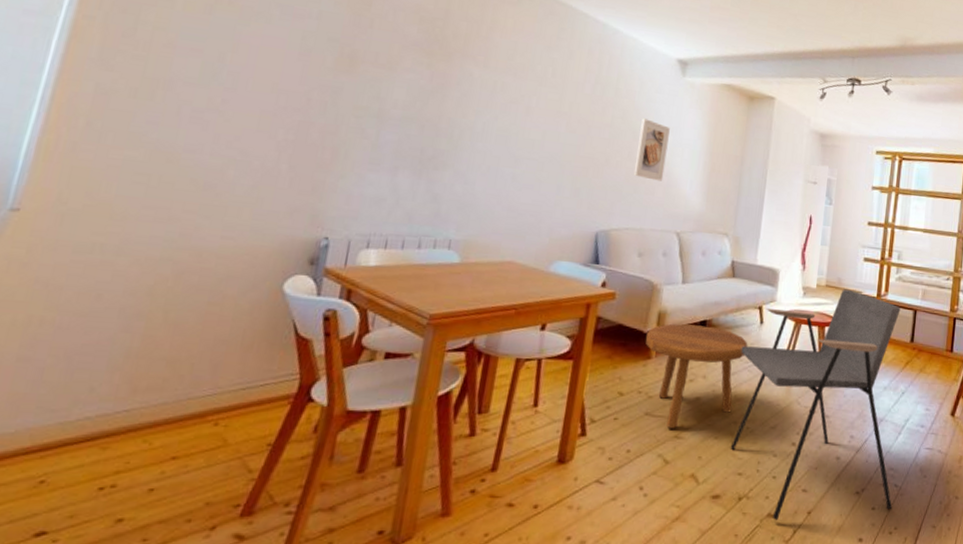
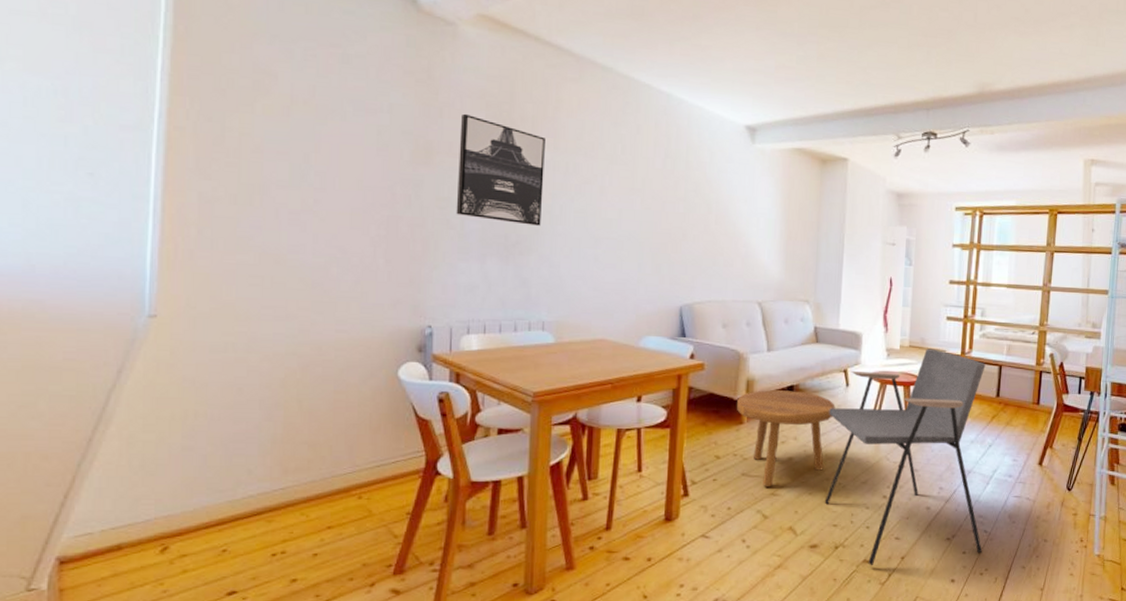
wall art: none [372,26,476,142] -> present [456,113,545,226]
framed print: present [633,118,670,181] -> none [711,190,744,252]

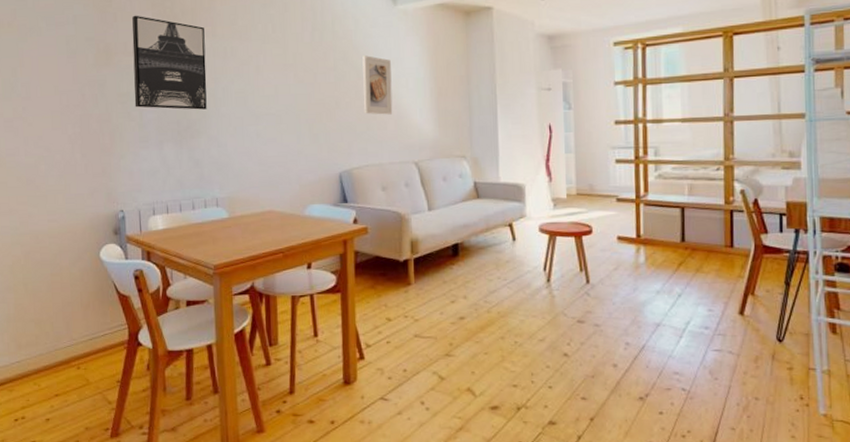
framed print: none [711,190,744,252] -> present [362,55,393,115]
footstool: present [737,390,835,487] -> none [403,248,504,348]
armchair: present [824,348,986,566] -> none [497,195,683,428]

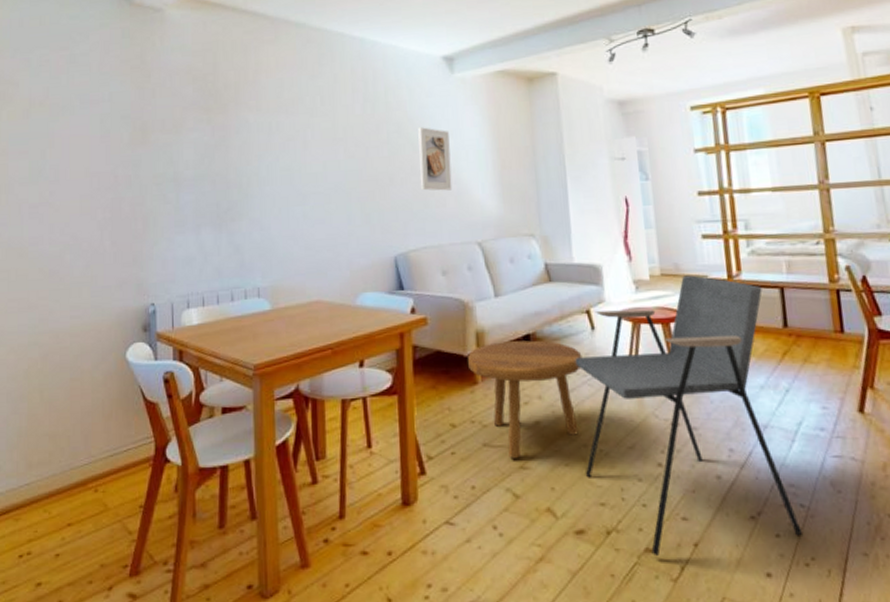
wall art: present [132,15,207,110] -> none [171,90,250,190]
footstool: none [403,248,504,348] -> present [468,340,582,459]
armchair: none [497,195,683,428] -> present [575,275,803,557]

